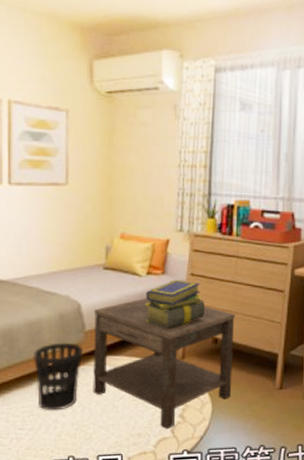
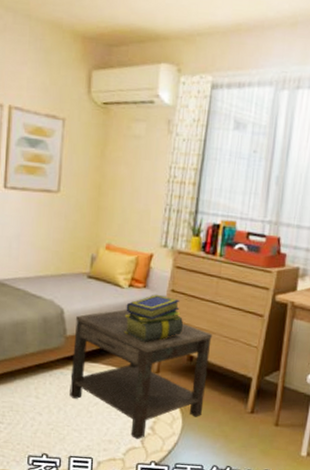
wastebasket: present [33,342,83,411] -> none [16,344,63,410]

